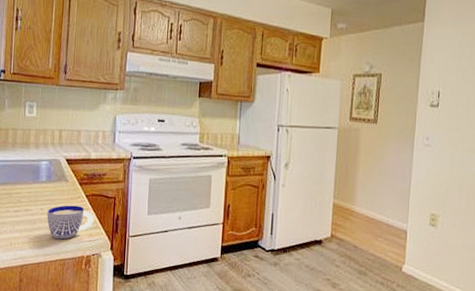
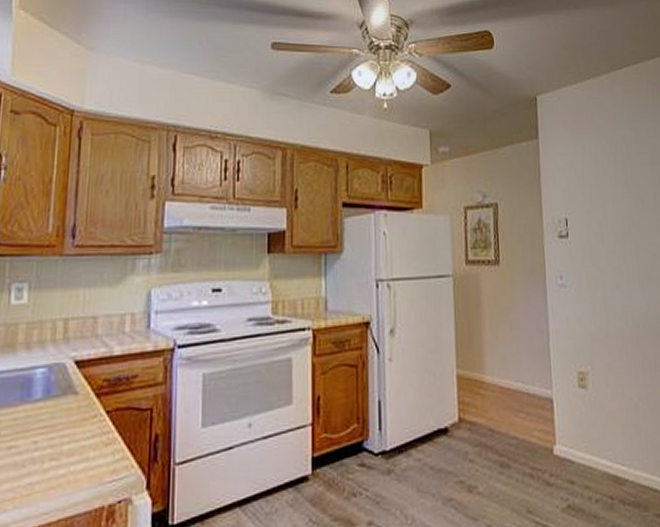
cup: present [46,205,94,240] -> none [43,429,120,487]

